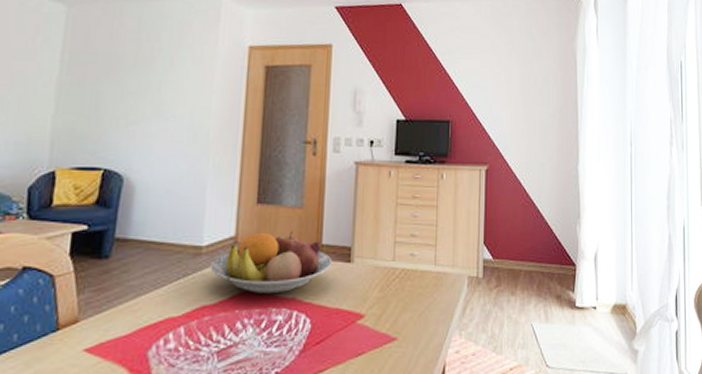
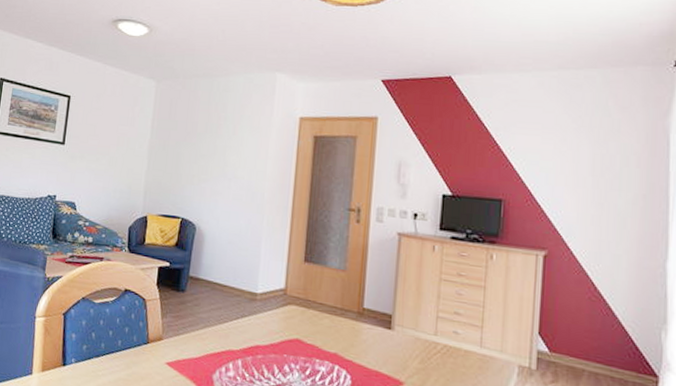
fruit bowl: present [210,230,332,295] -> none [263,287,373,347]

